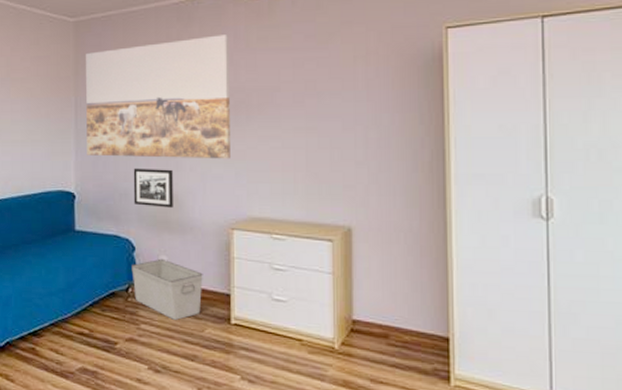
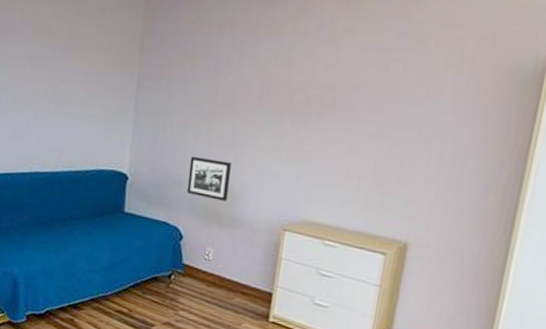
wall art: present [86,35,230,159] -> none [144,22,313,159]
storage bin: present [131,258,203,320] -> none [176,250,248,311]

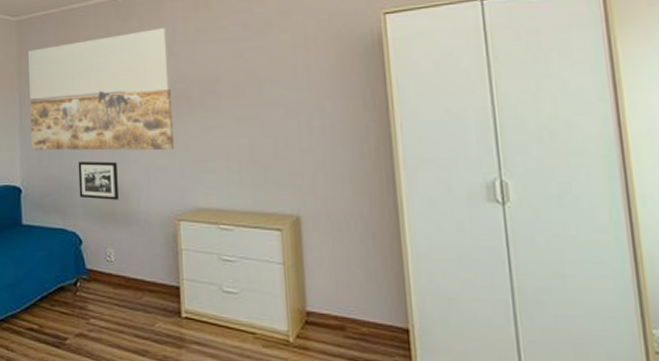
wall art: none [144,22,313,159] -> present [28,28,174,151]

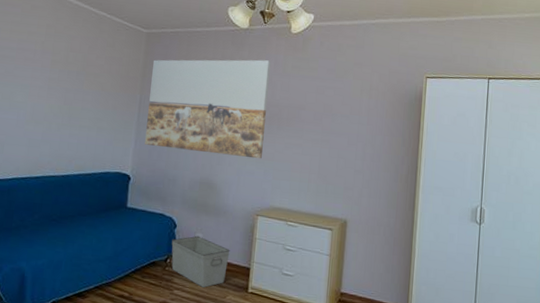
picture frame: present [78,161,119,200] -> none [179,159,215,194]
storage bin: none [79,251,152,314] -> present [171,235,230,288]

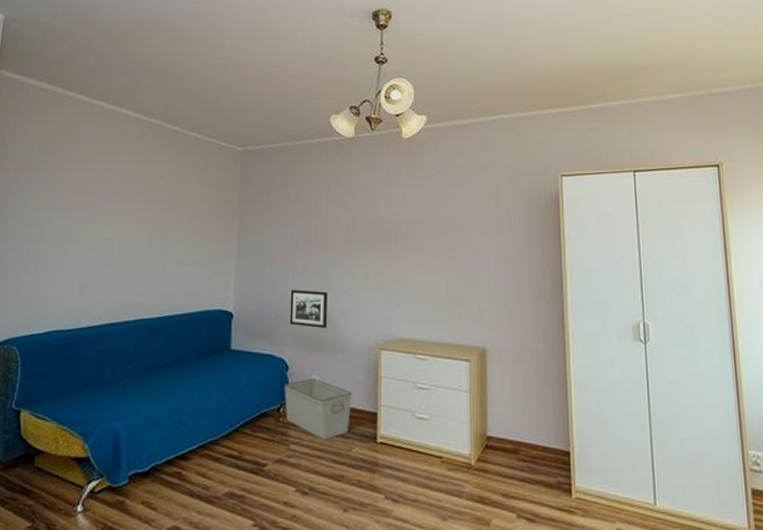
wall art: present [145,59,271,159] -> none [247,170,382,283]
picture frame: none [179,159,215,194] -> present [289,289,328,328]

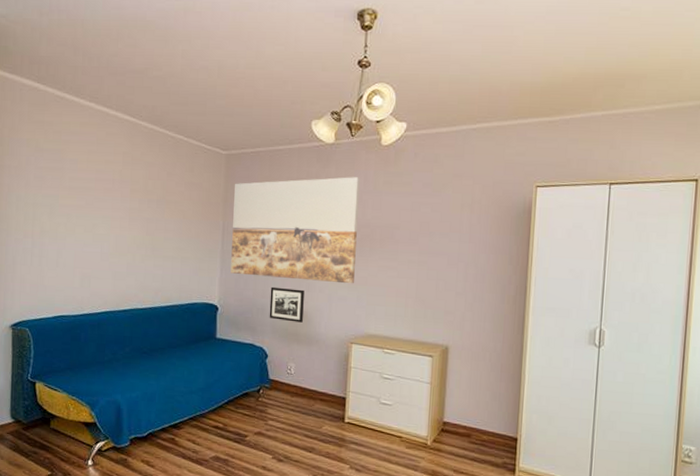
wall art: none [247,170,382,283] -> present [230,177,360,284]
storage bin: present [284,378,352,440] -> none [263,365,324,418]

